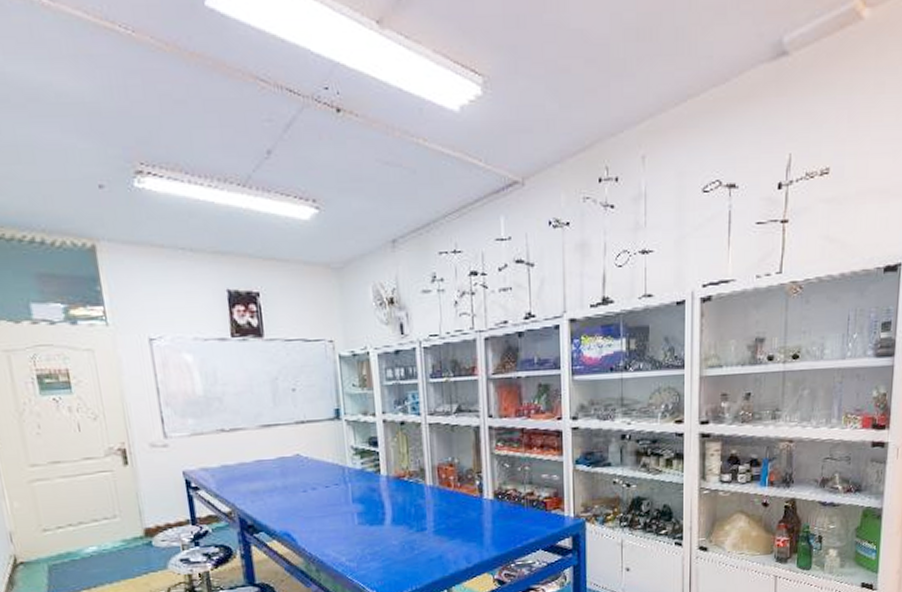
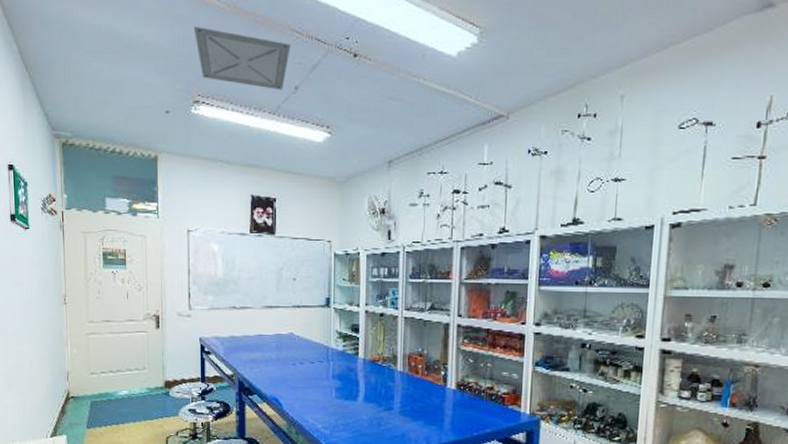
ceiling vent: none [121,71,256,156] -> present [193,26,290,91]

